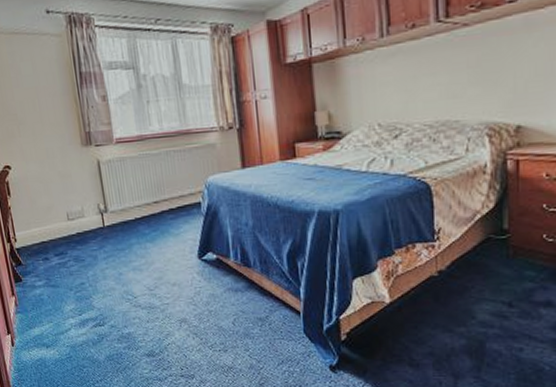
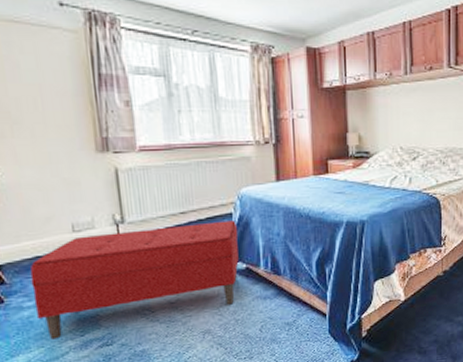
bench: none [38,210,209,316] -> present [30,220,239,340]

